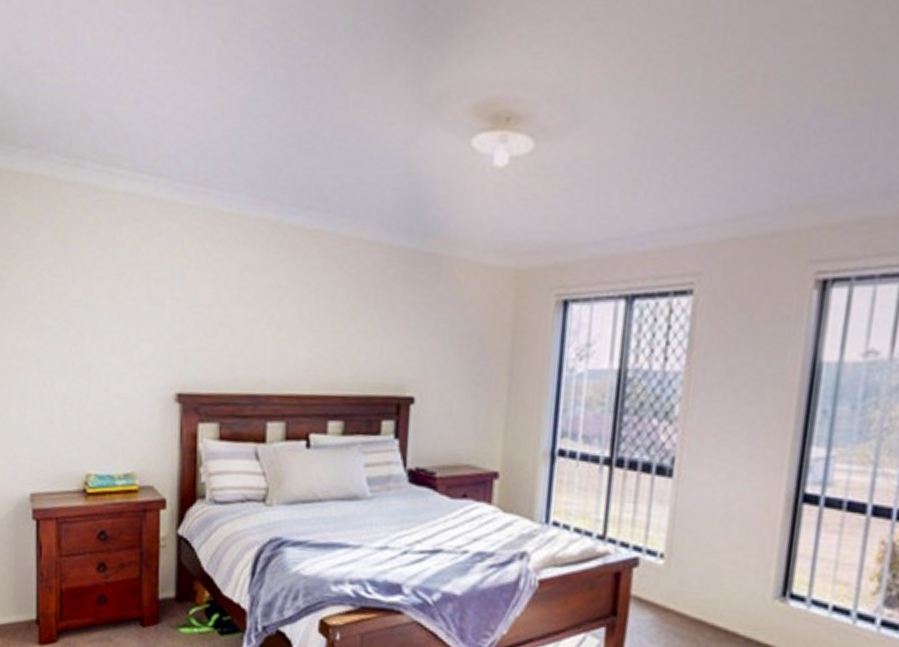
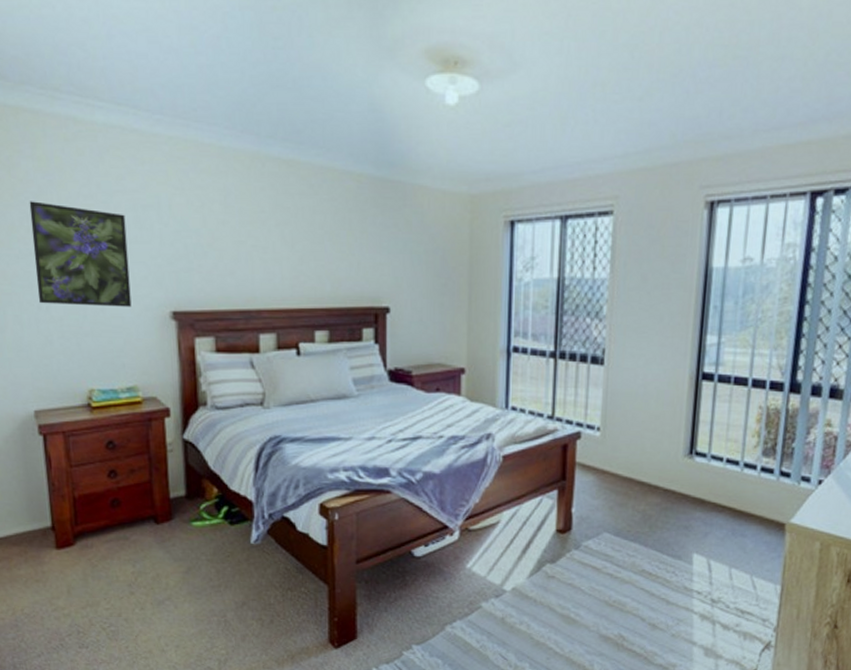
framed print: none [44,273,137,387] -> present [29,201,132,307]

